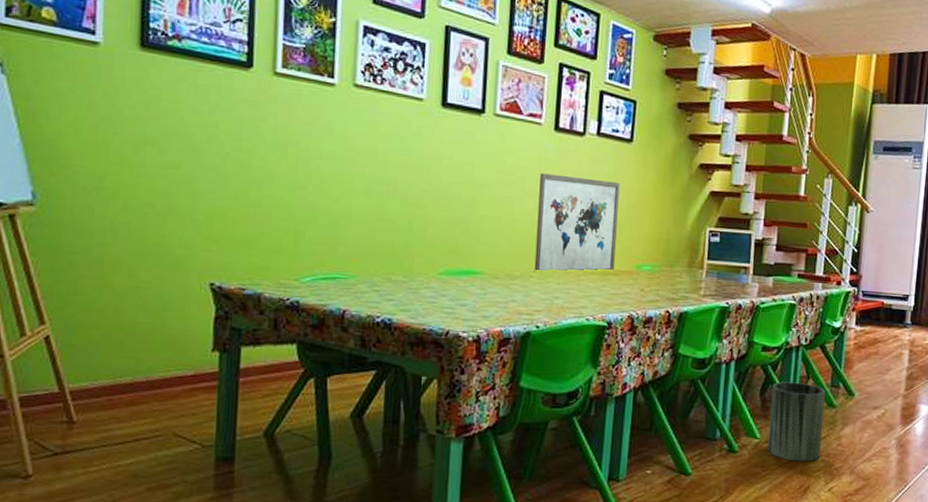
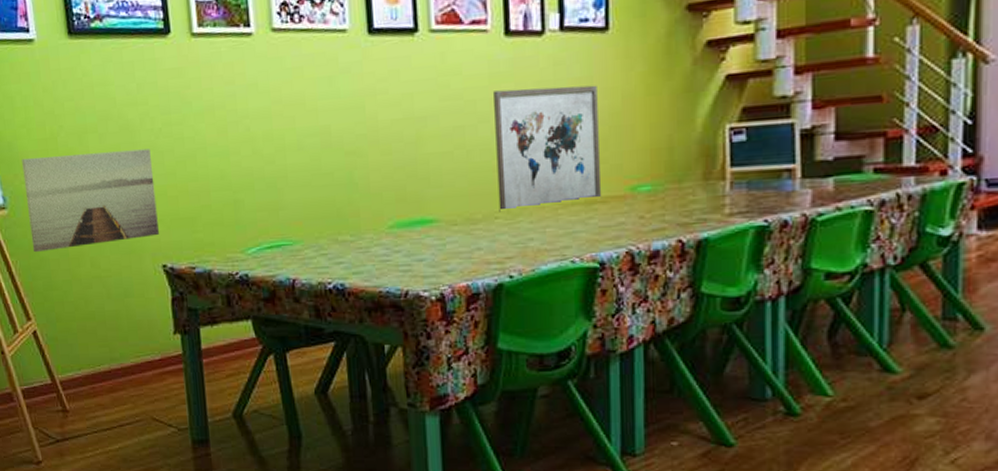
wall art: none [60,157,214,255] -> present [22,149,159,253]
trash can: present [767,382,826,462] -> none [845,317,935,425]

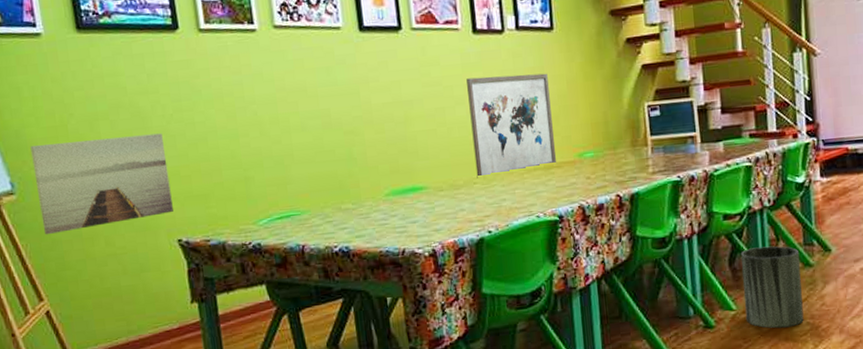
trash can: none [845,317,935,425] -> present [741,246,804,329]

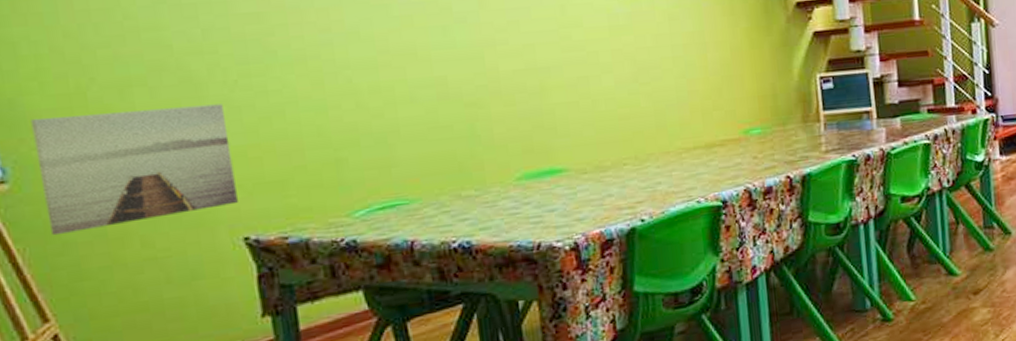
wall art: present [466,73,557,178] -> none [614,39,720,159]
trash can: present [741,246,804,329] -> none [920,229,985,319]

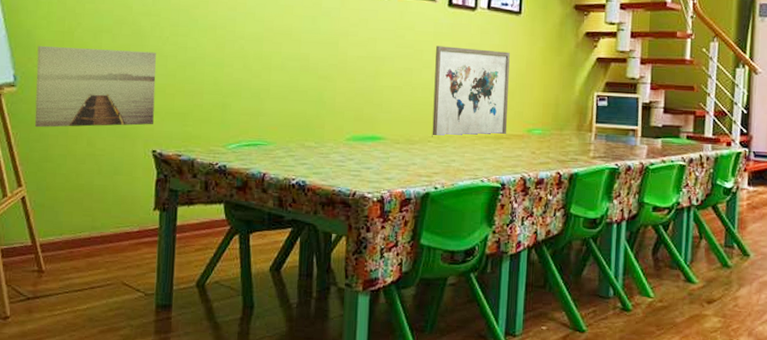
wall art: none [614,39,720,159] -> present [432,46,510,137]

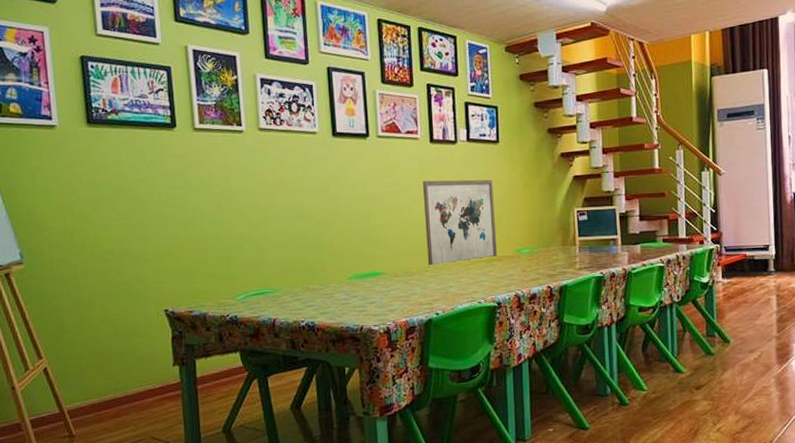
wall art: present [34,45,156,128] -> none [40,216,162,301]

